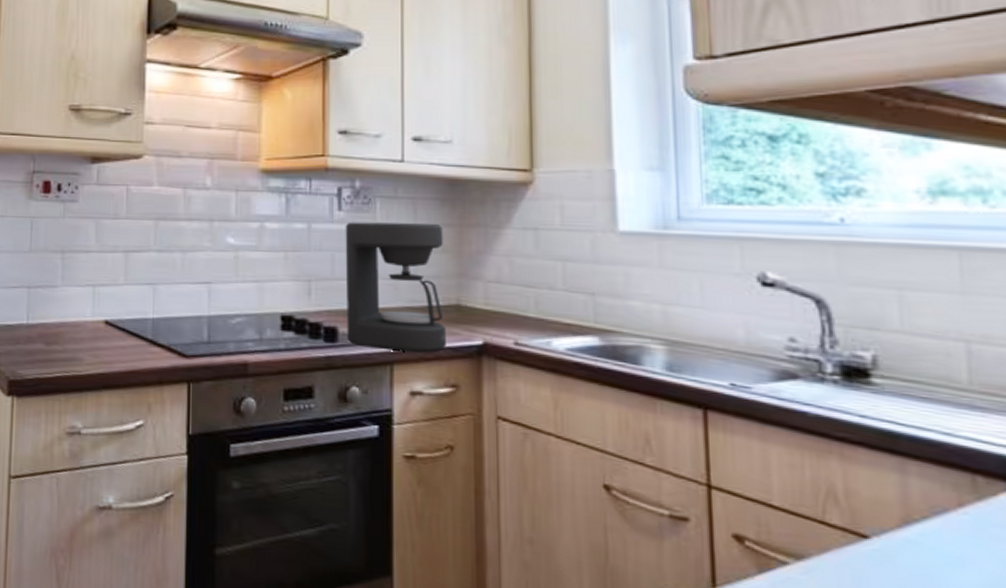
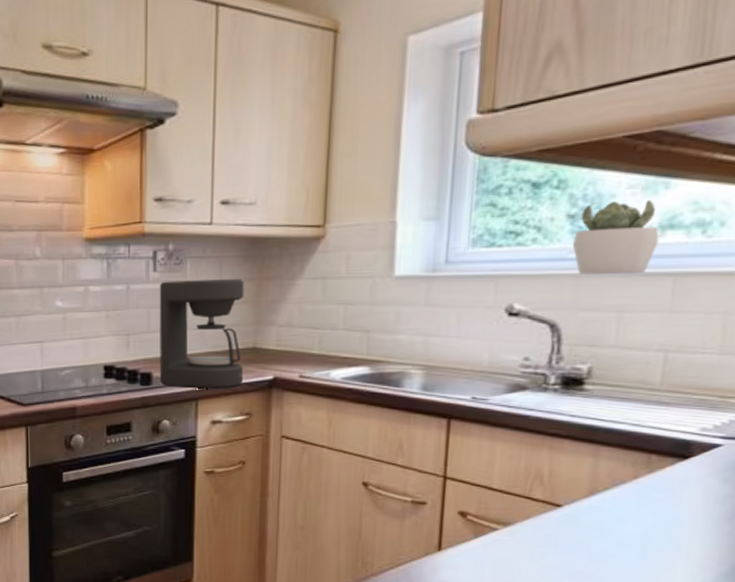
succulent plant: none [827,161,932,245] -> present [573,200,659,274]

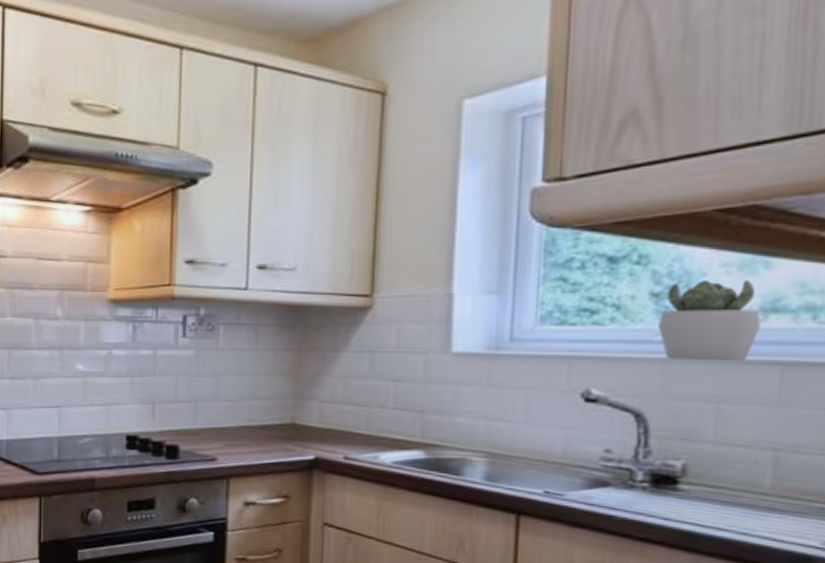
coffee maker: present [159,279,244,389] -> none [187,348,282,468]

